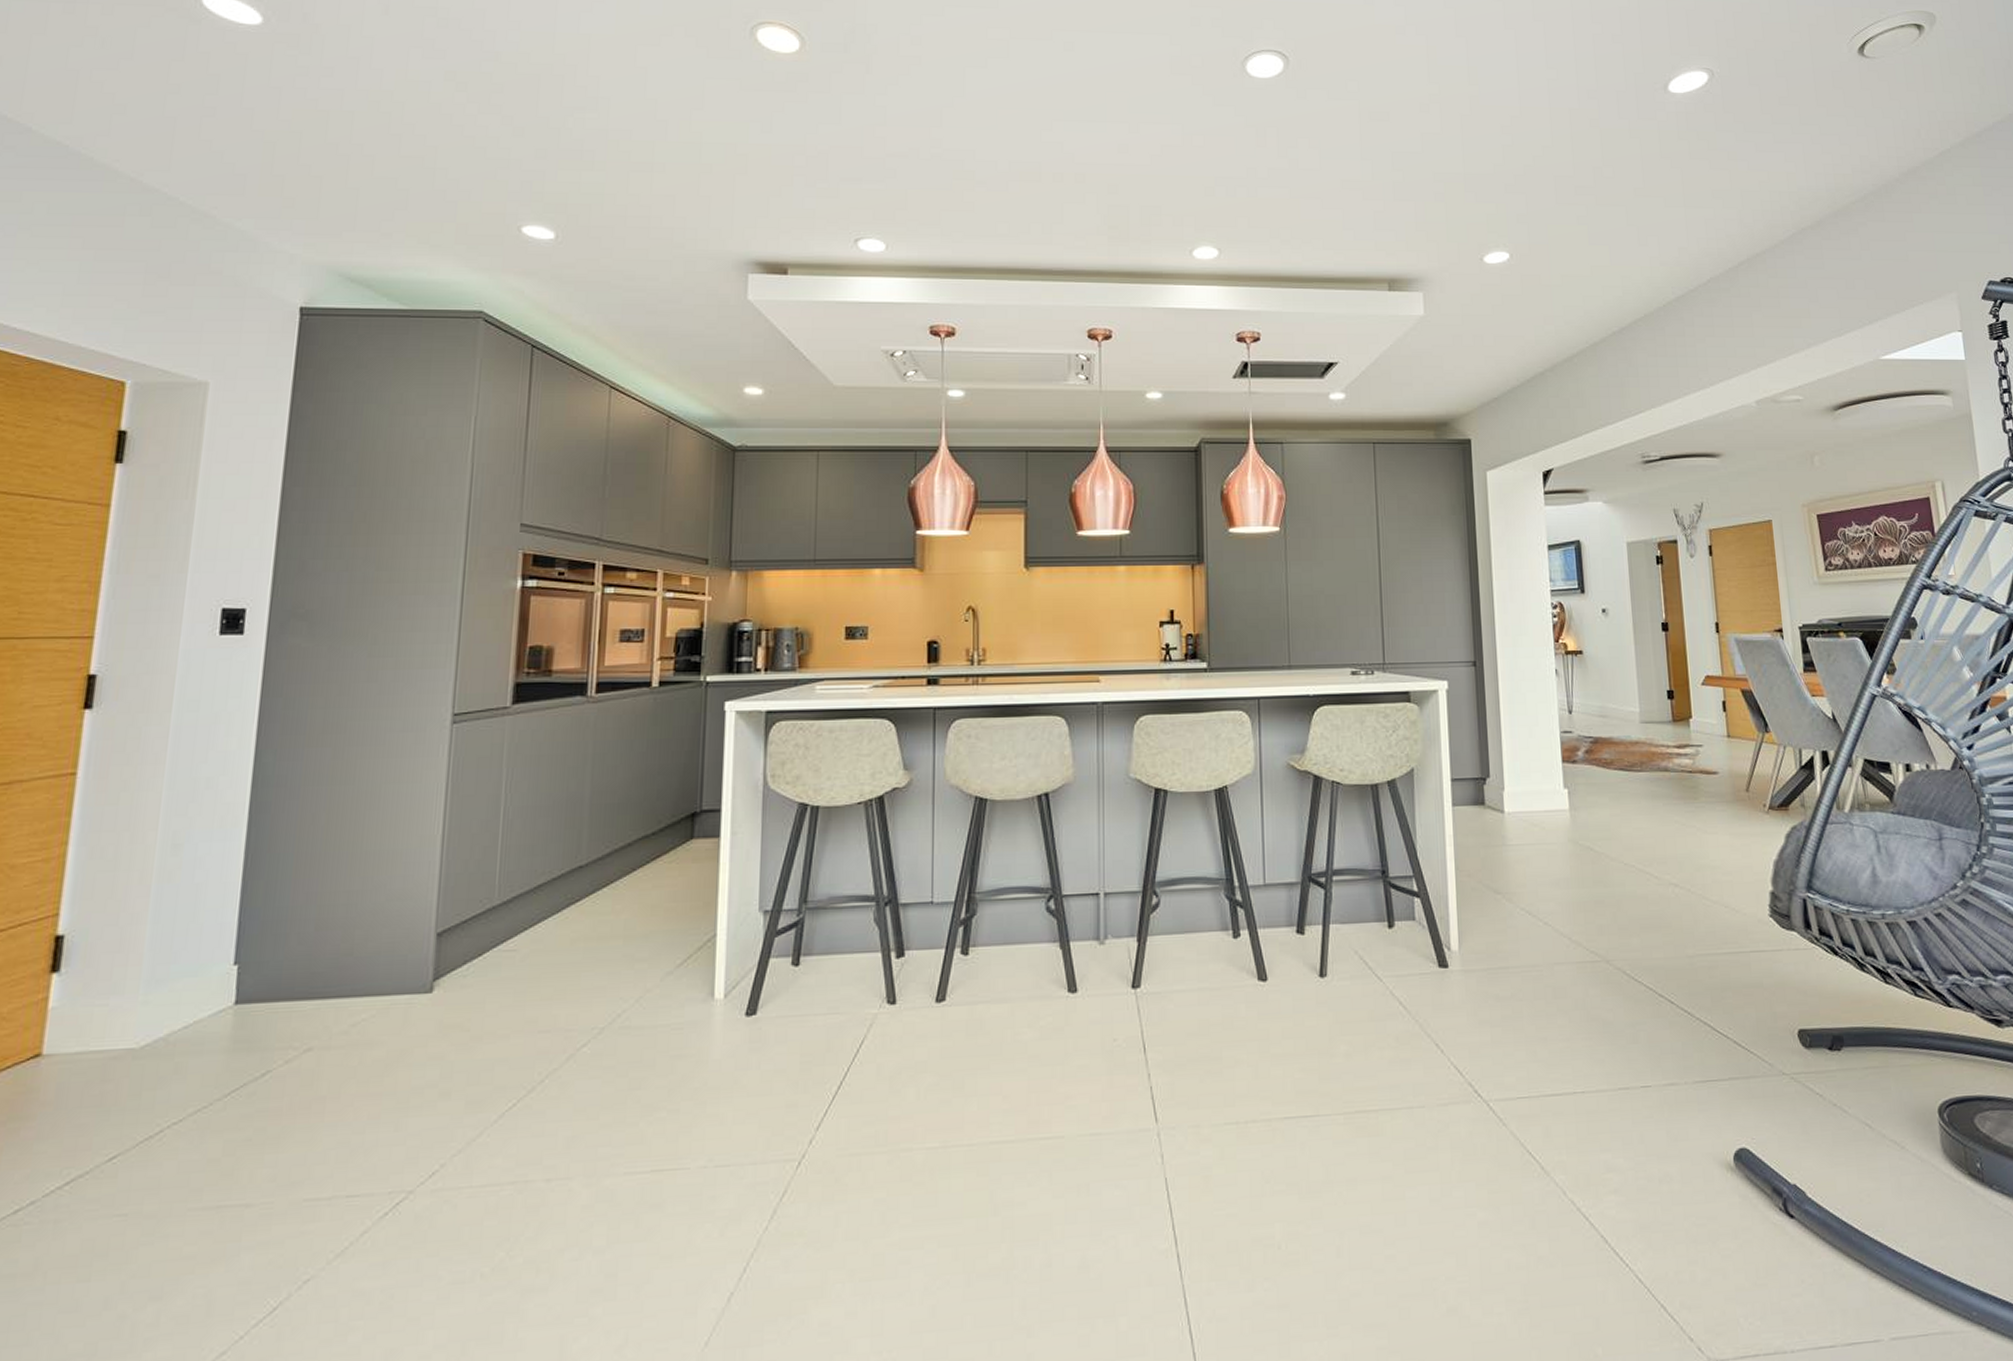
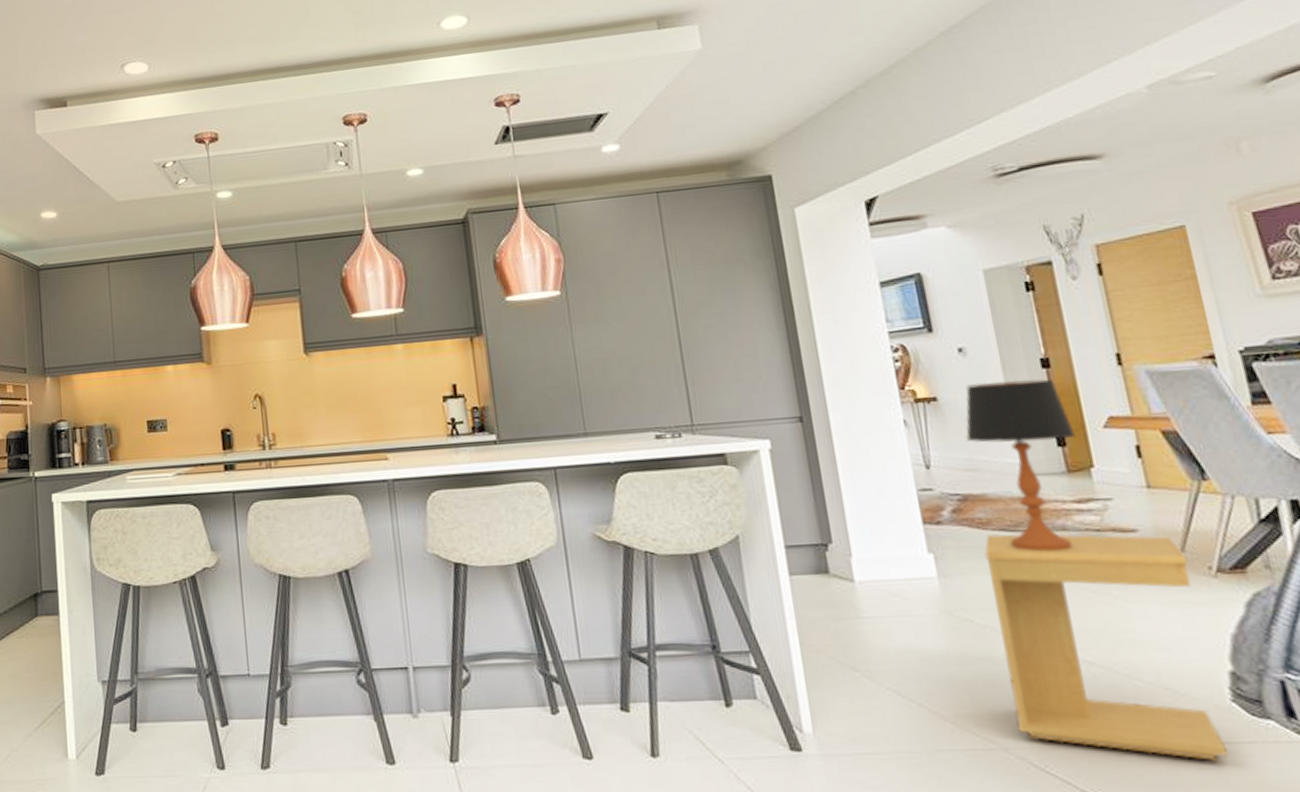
table lamp: none [1602,639,1681,789] -> present [966,379,1076,552]
side table: none [1606,773,1764,966] -> present [984,534,1229,761]

